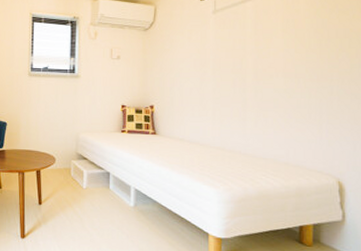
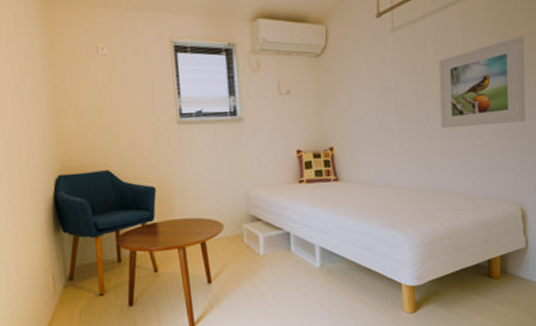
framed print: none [256,21,347,100] -> present [438,36,526,129]

